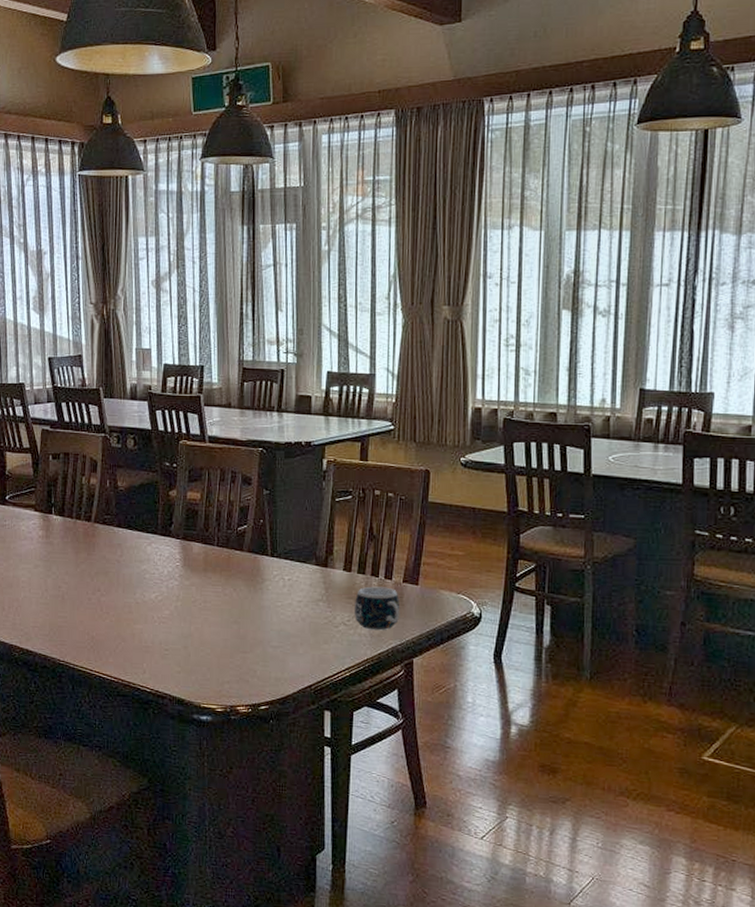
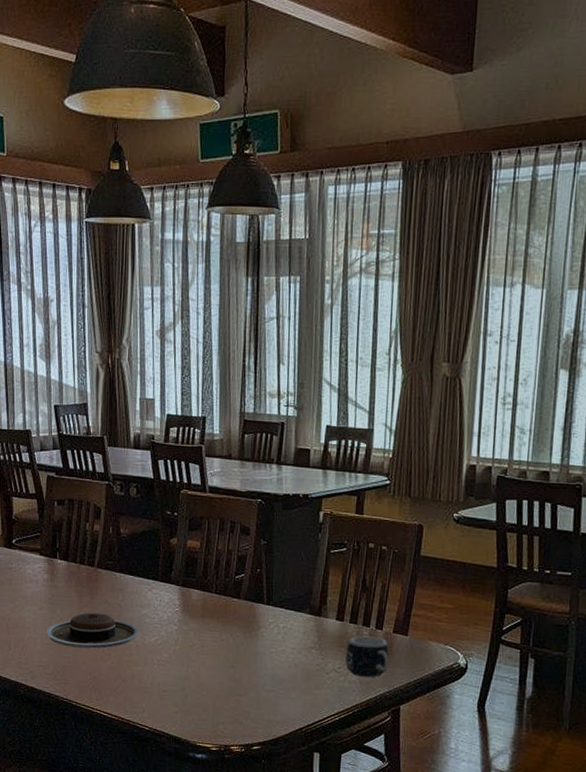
plate: none [41,569,139,608] -> present [46,612,139,649]

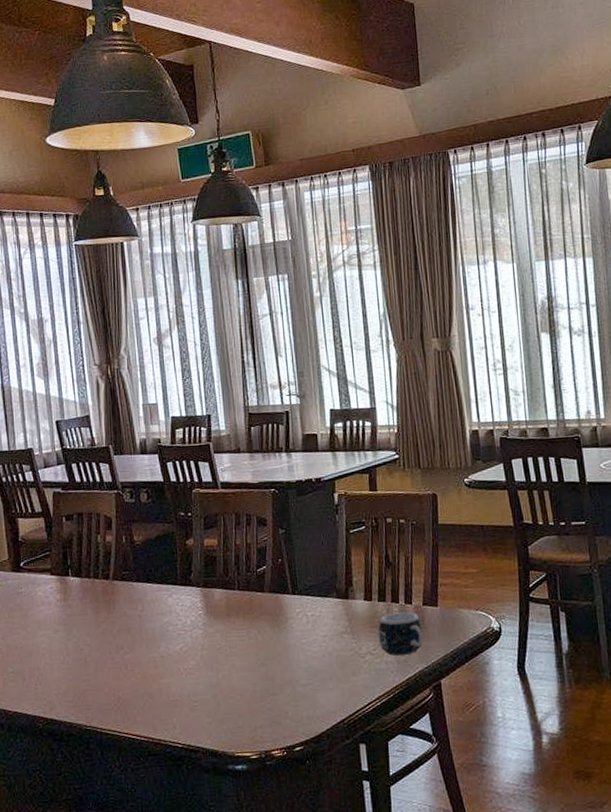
plate: present [46,612,139,649] -> none [62,627,163,669]

